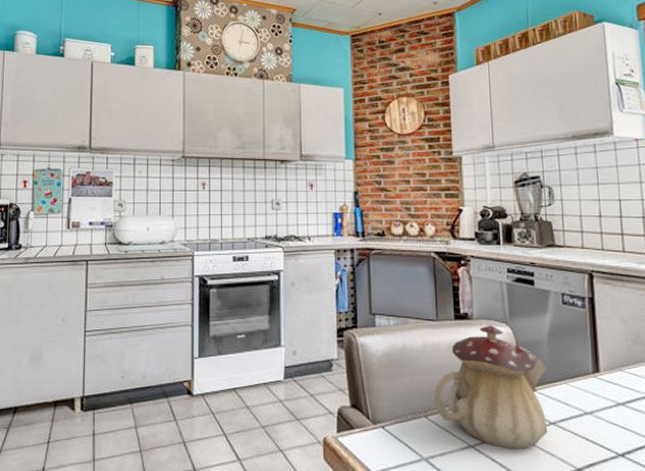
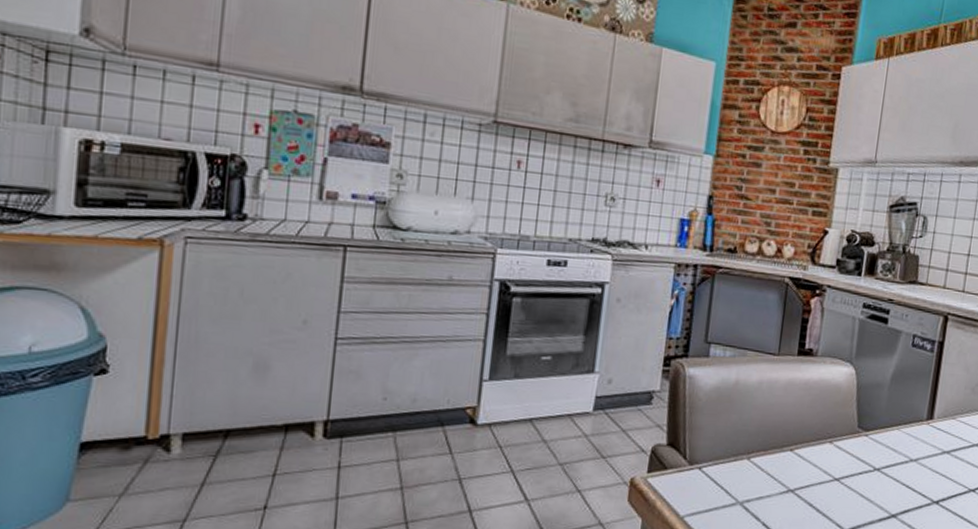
teapot: present [433,325,548,450] -> none [759,363,883,495]

